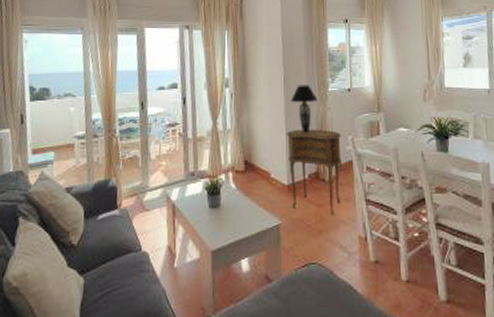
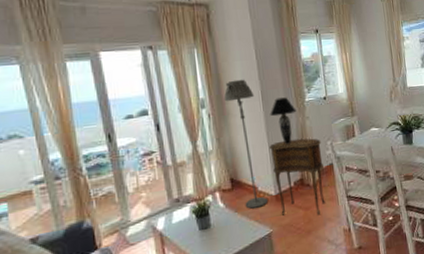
floor lamp: none [247,63,279,195] -> present [224,79,268,209]

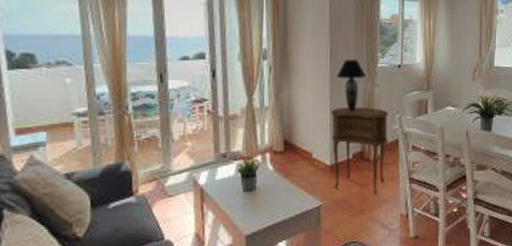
floor lamp: present [224,79,268,209] -> none [288,33,322,176]

